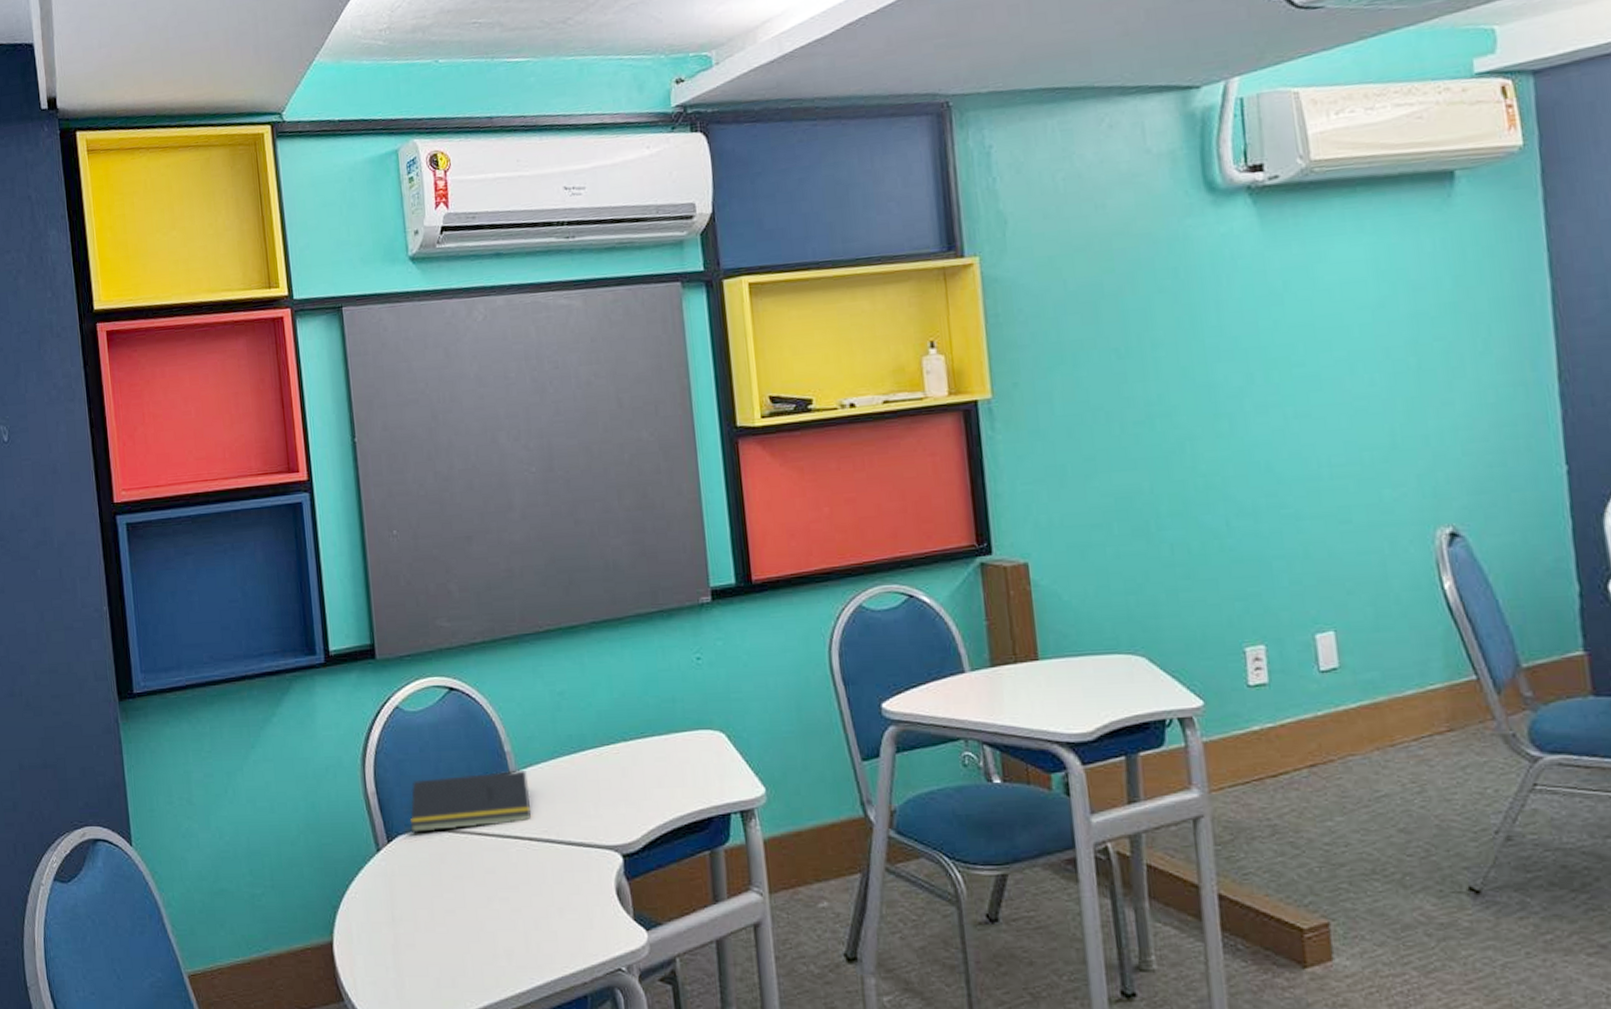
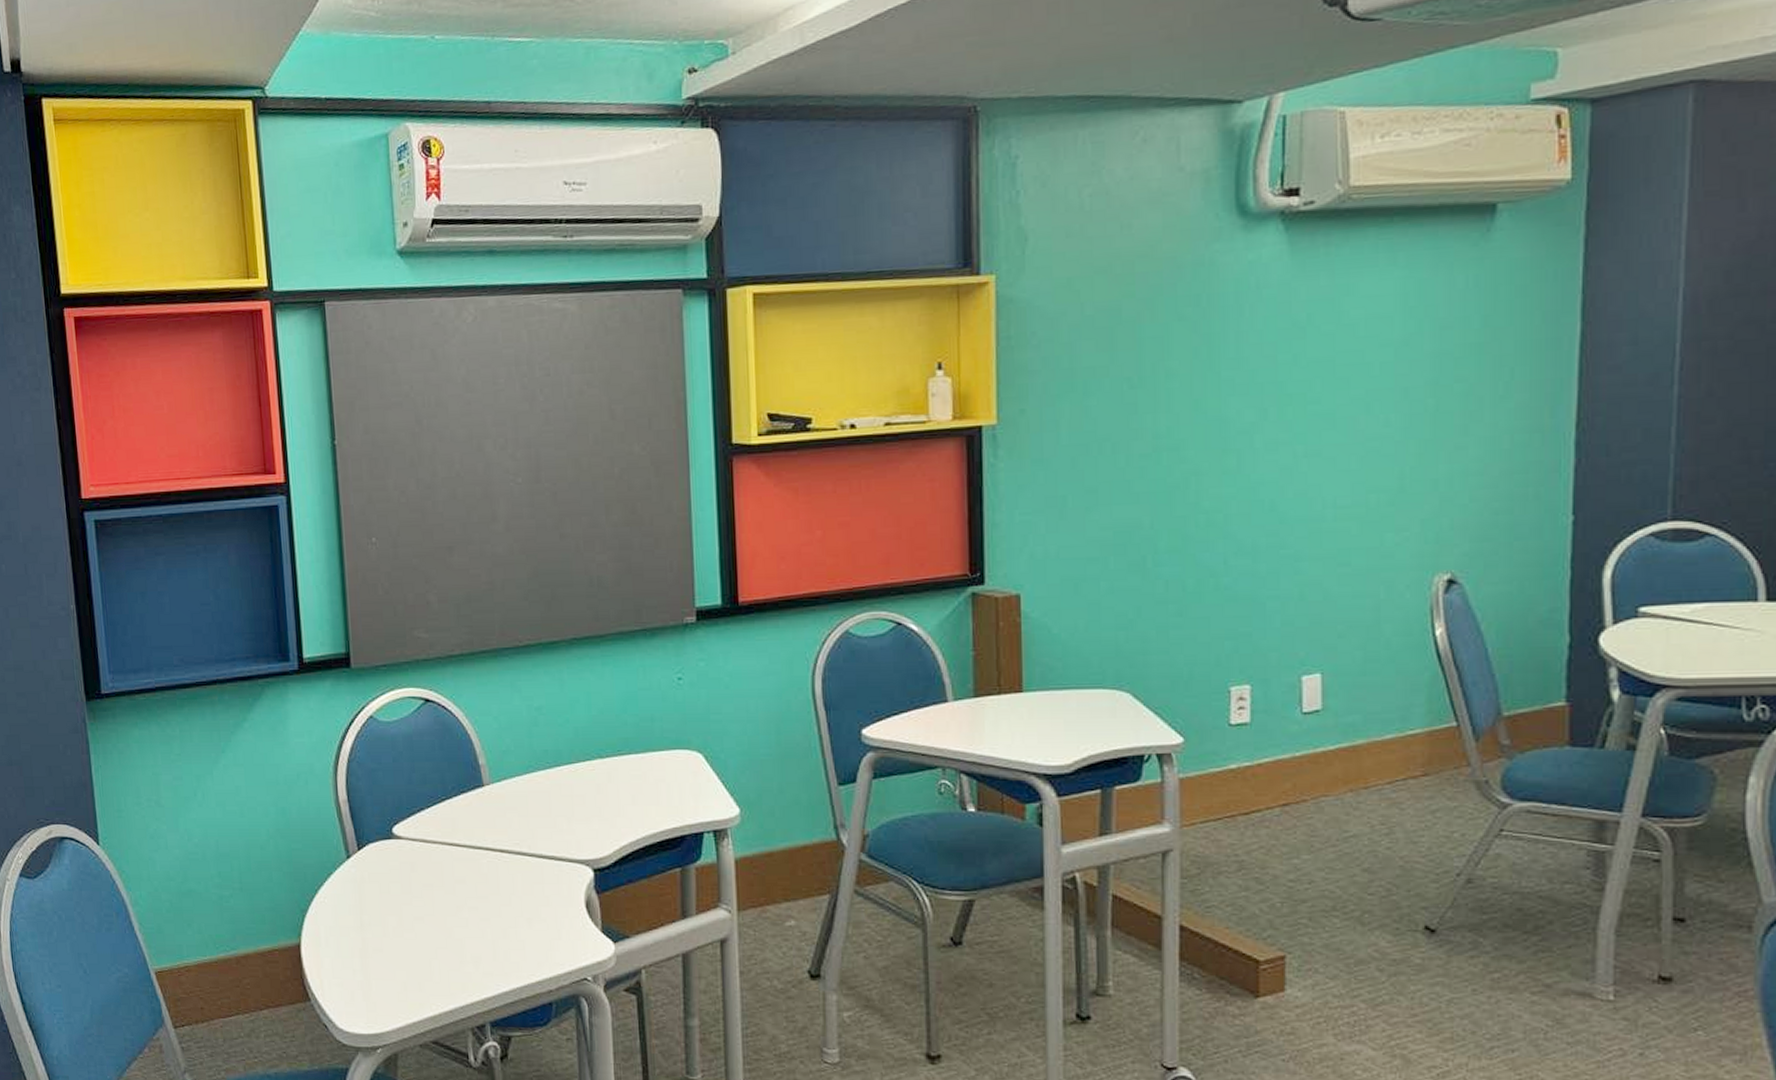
notepad: present [410,769,532,833] -> none [381,782,504,841]

